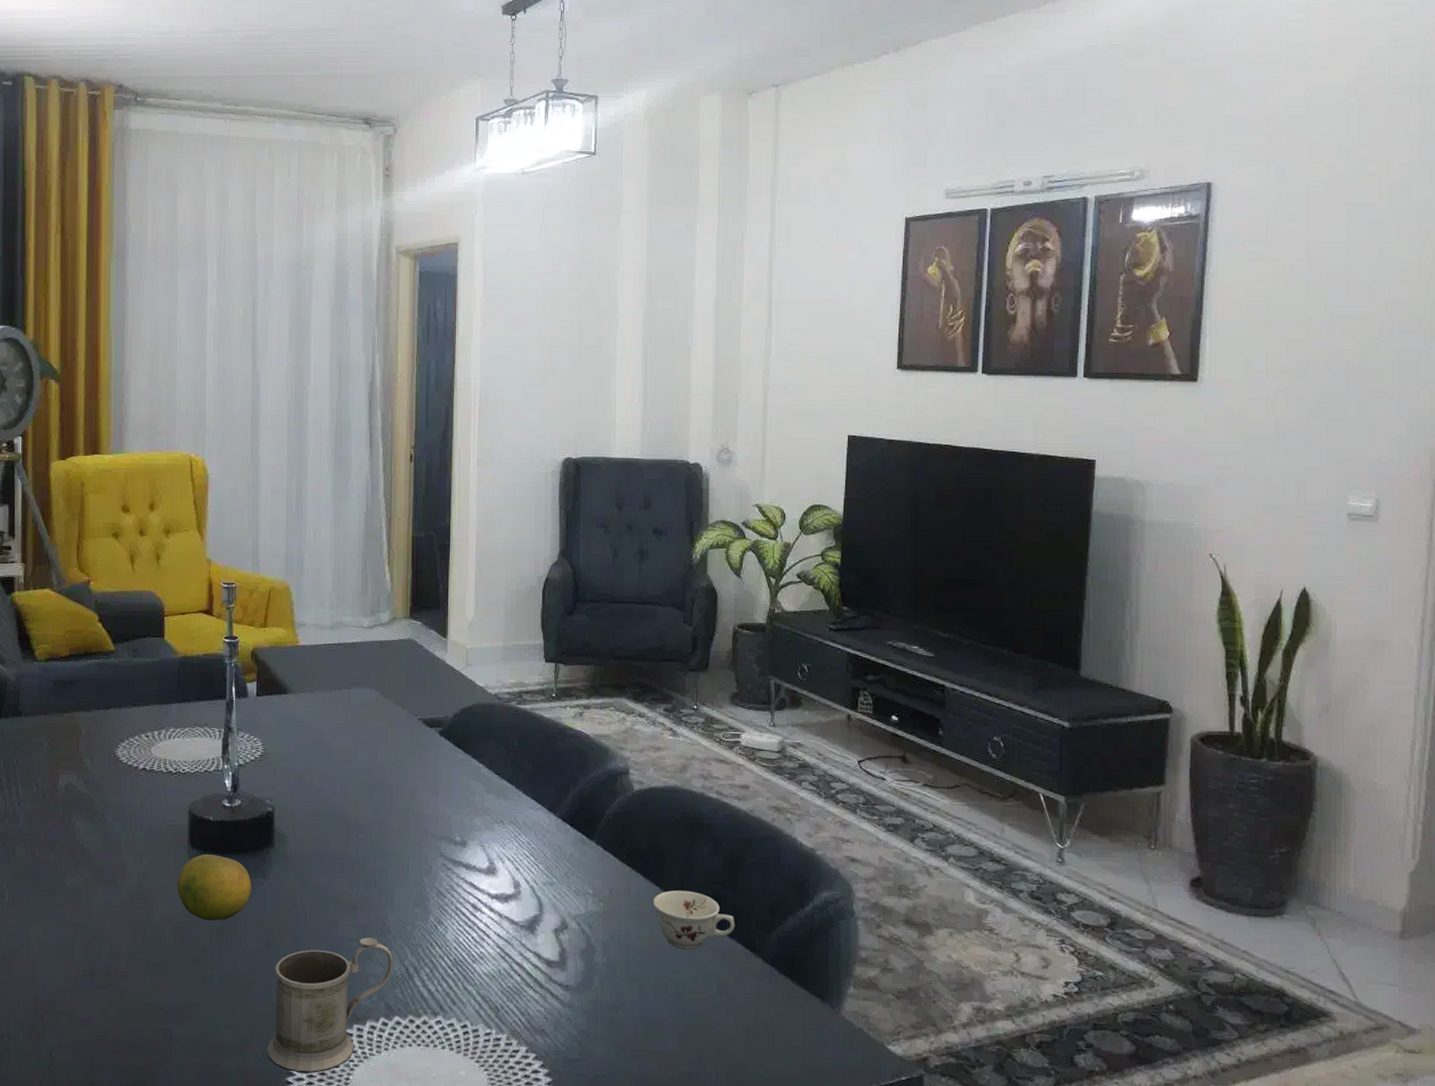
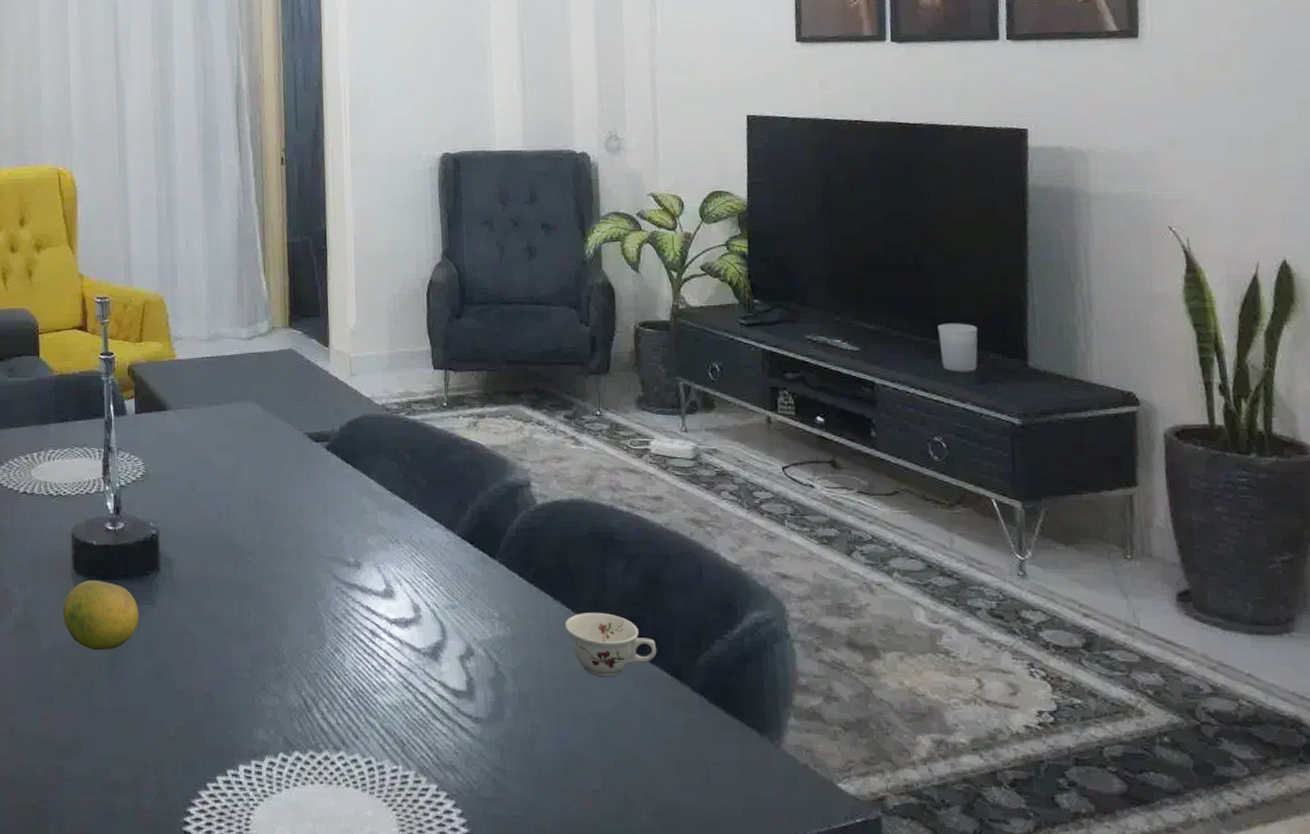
mug: present [267,937,393,1073] -> none [162,667,290,813]
candle holder: none [1004,634,1039,679] -> present [938,323,978,372]

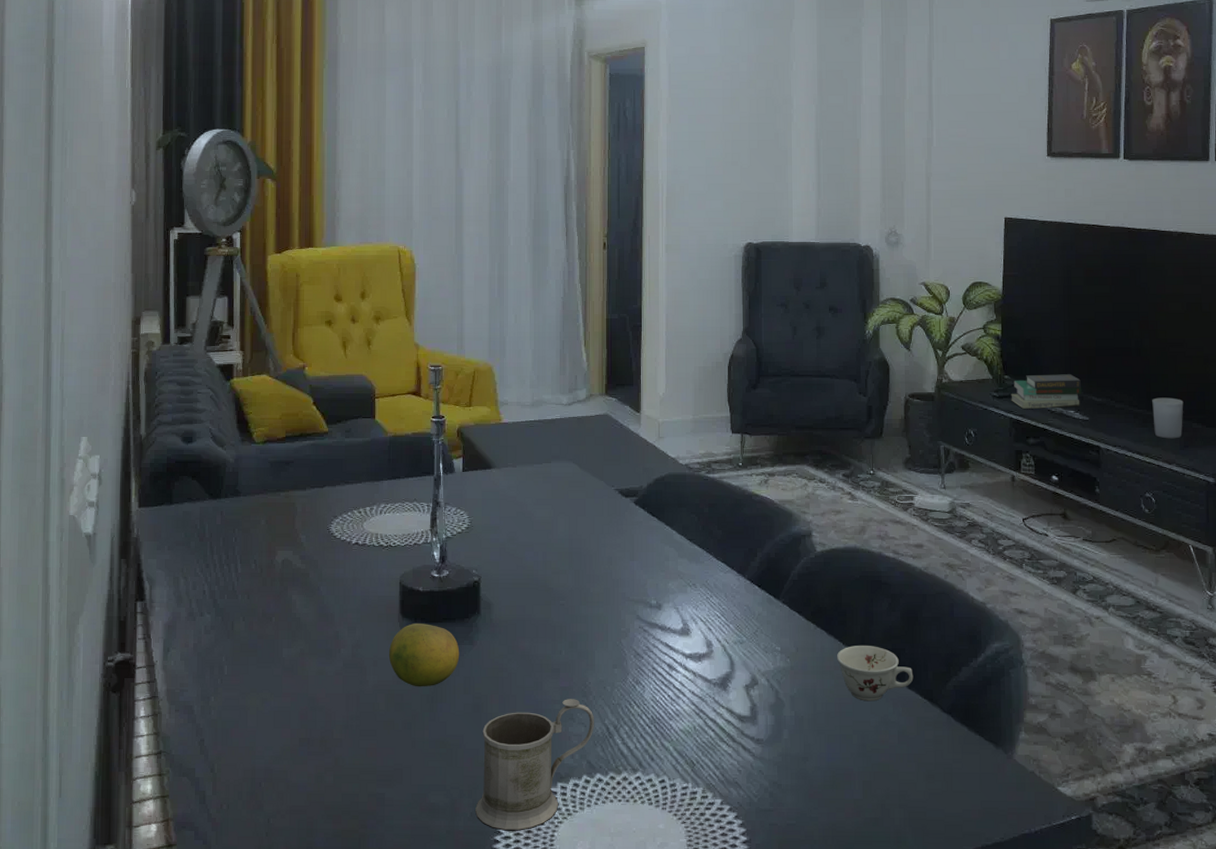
mug: none [162,667,290,813] -> present [475,699,594,831]
books: none [762,297,850,338] -> present [1011,374,1082,409]

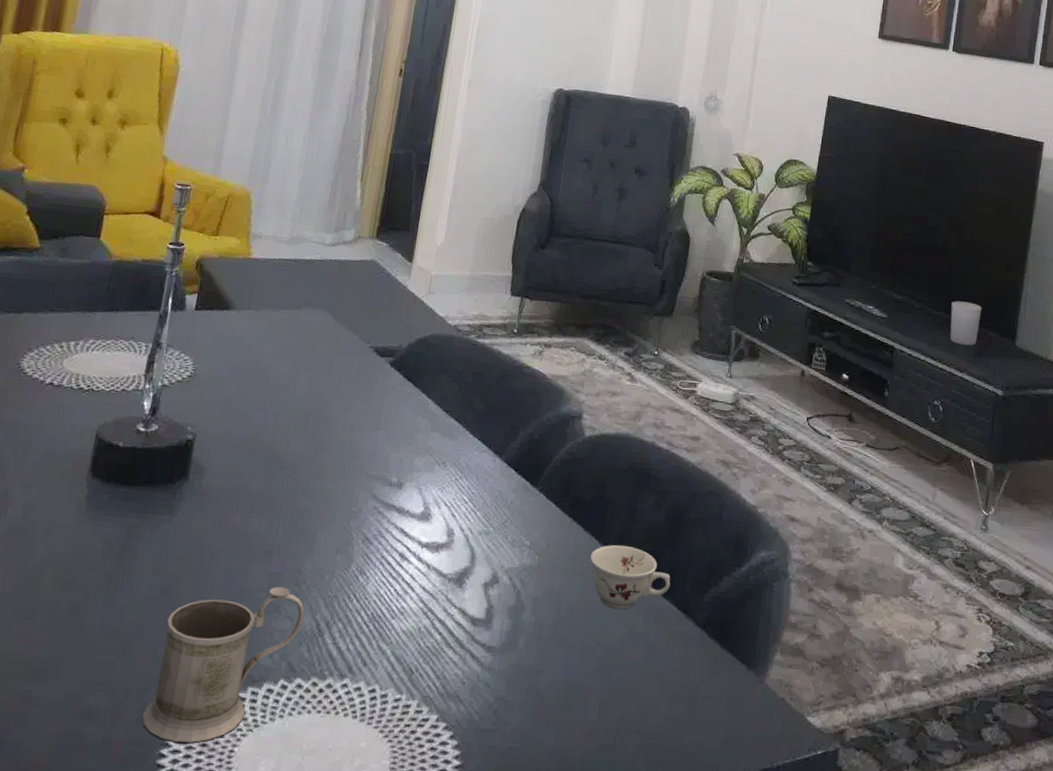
fruit: present [388,624,460,687] -> none [66,485,156,563]
books: present [1011,374,1082,409] -> none [811,264,884,304]

